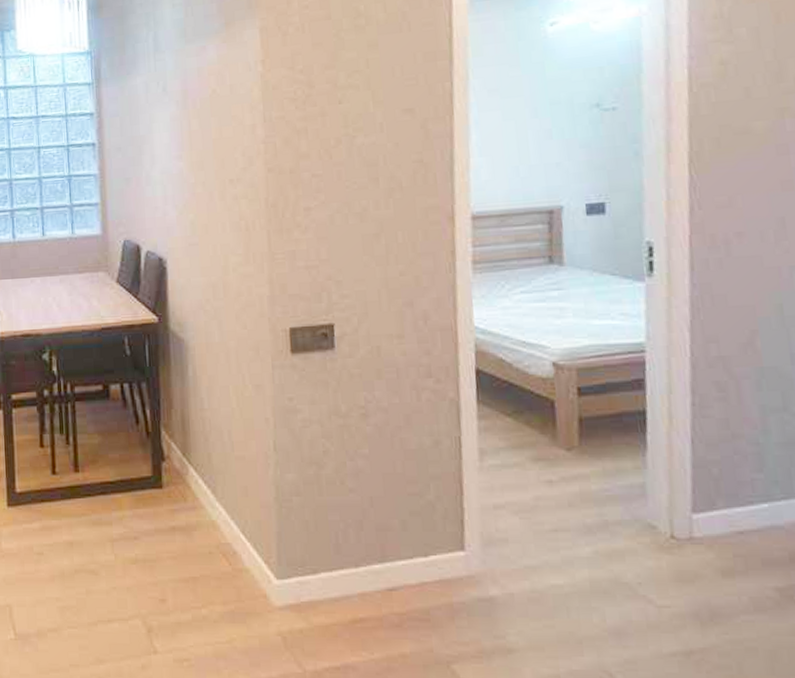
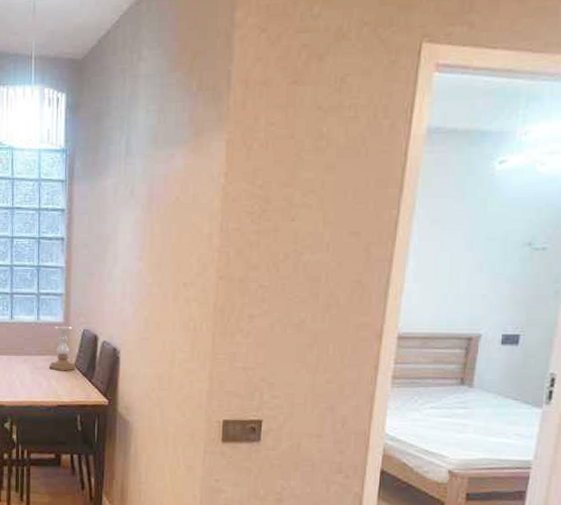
candle holder: none [88,238,119,289] -> present [48,326,76,371]

